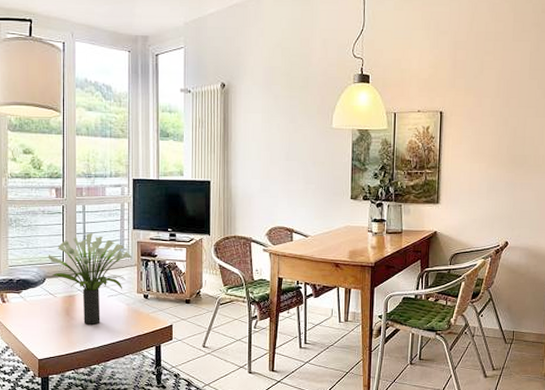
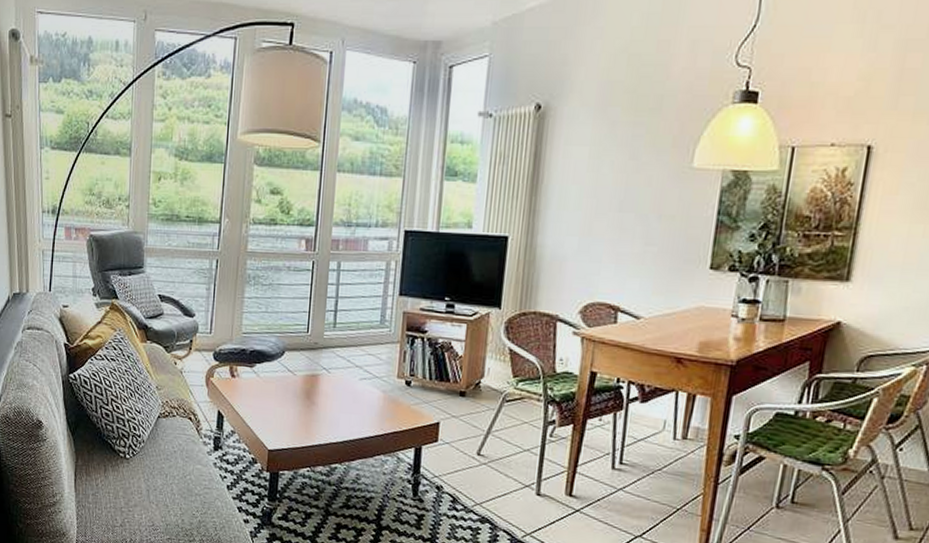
potted plant: present [48,233,132,325] -> none [289,298,395,413]

